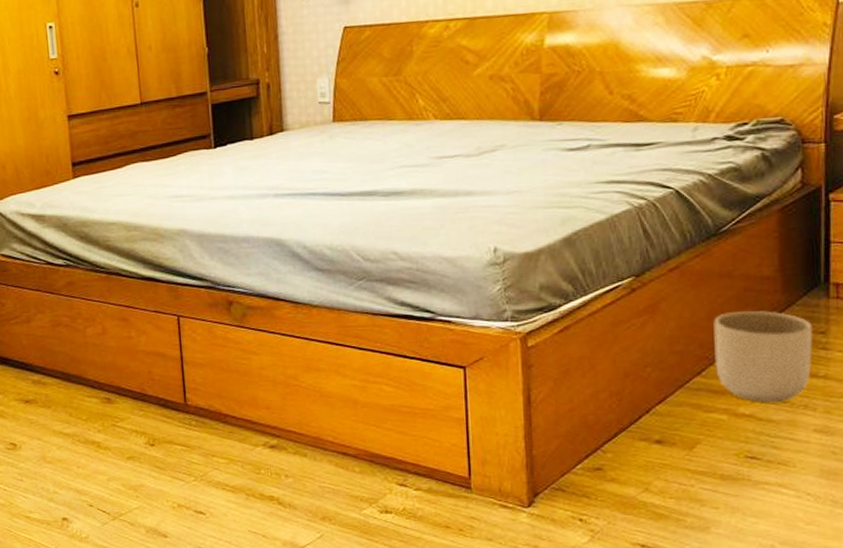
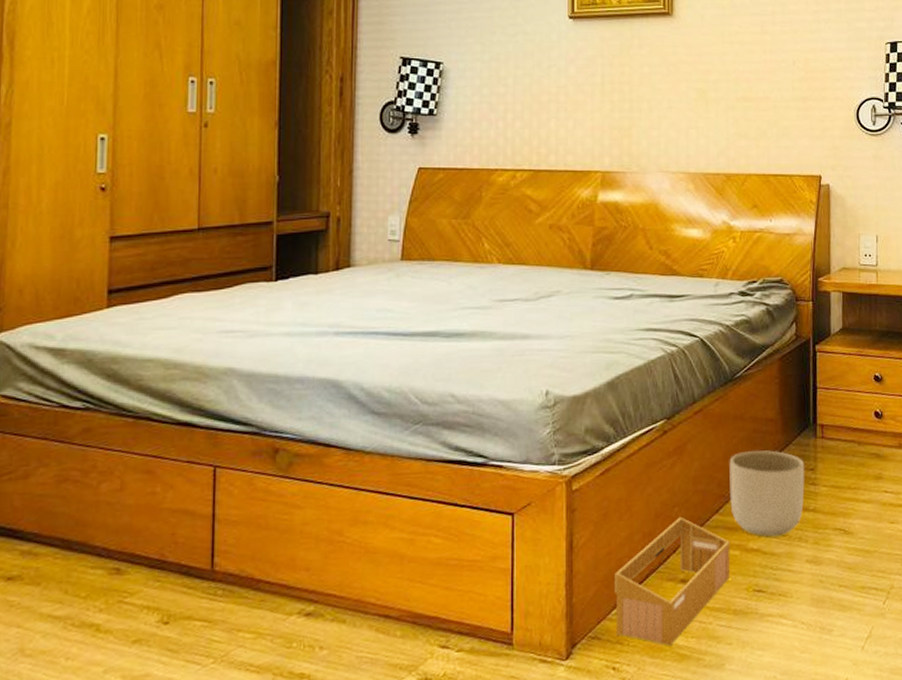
basket: none [577,377,716,504] -> present [613,516,731,646]

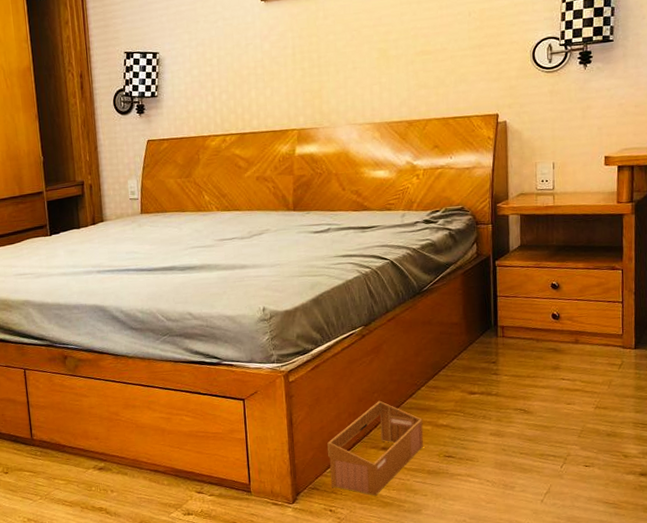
planter: present [729,450,805,537] -> none [420,348,488,416]

